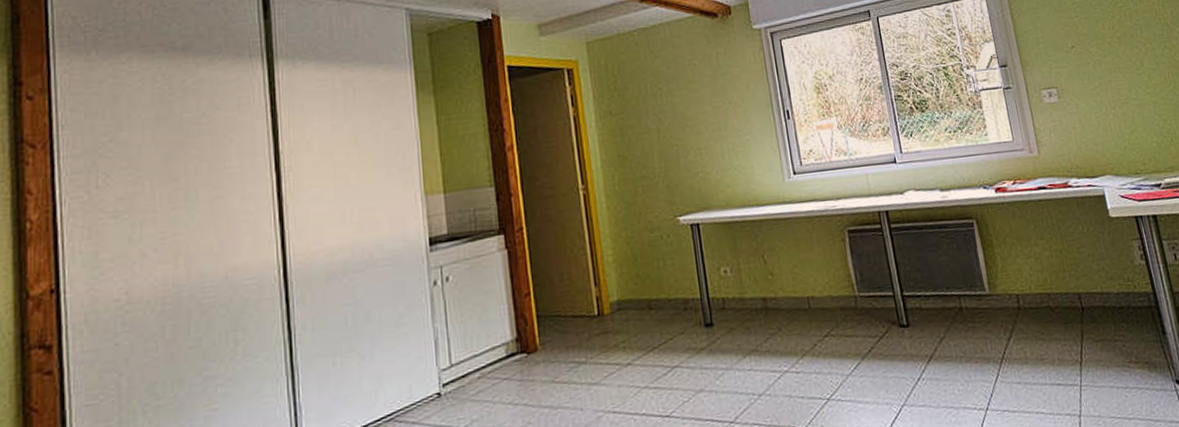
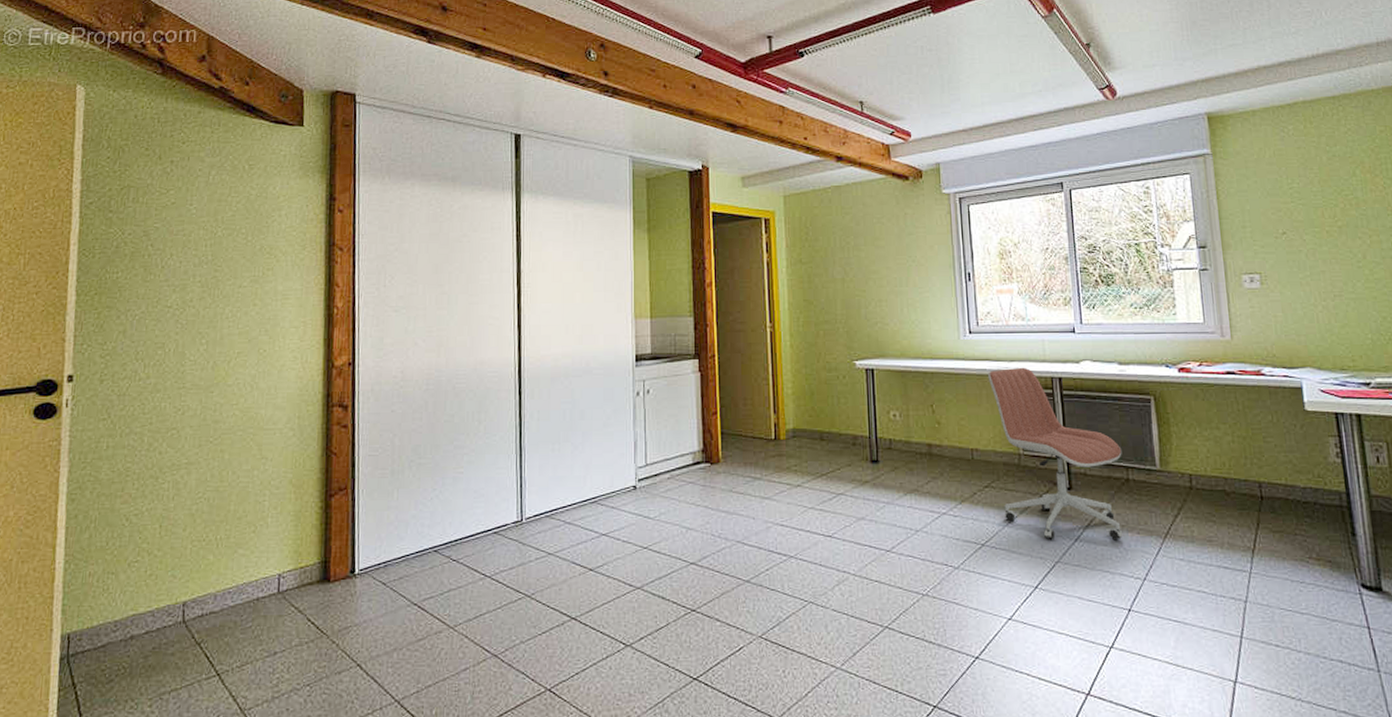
office chair: none [816,203,963,383] -> present [988,367,1123,541]

